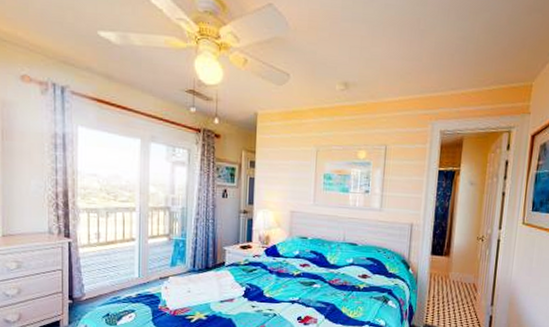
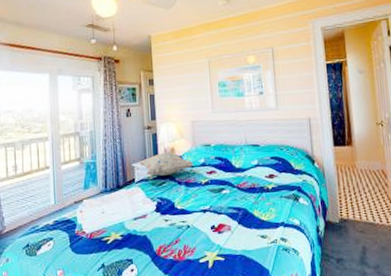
decorative pillow: none [231,240,288,263] -> present [139,153,194,176]

